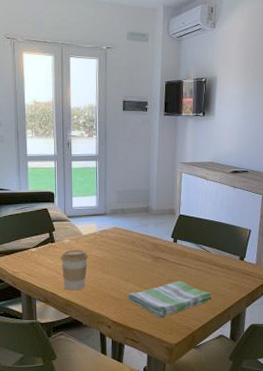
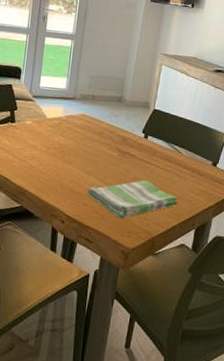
coffee cup: present [61,249,88,291] -> none [18,133,50,178]

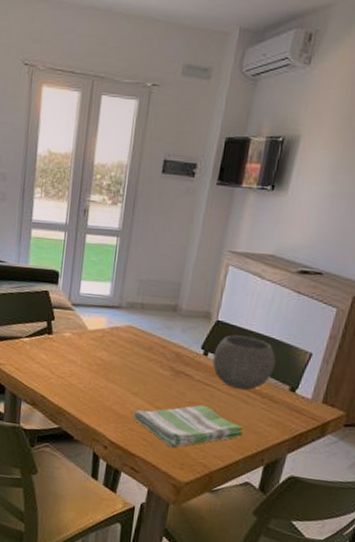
bowl: none [152,121,201,166] -> present [212,335,276,390]

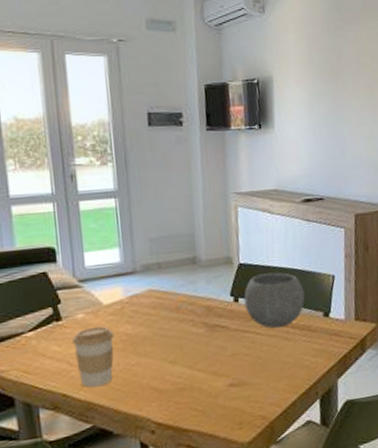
coffee cup: none [56,346,92,398] -> present [72,326,115,388]
dish towel: present [133,404,243,448] -> none [176,353,292,410]

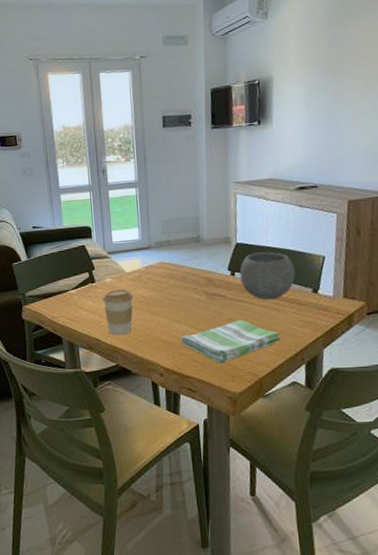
dish towel: none [176,353,292,410] -> present [180,319,280,364]

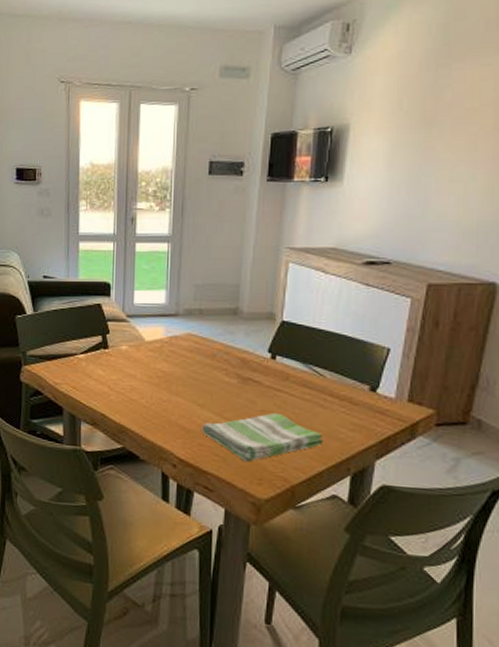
coffee cup: present [103,289,134,336] -> none [115,359,151,414]
bowl: present [240,251,295,300] -> none [282,335,351,394]

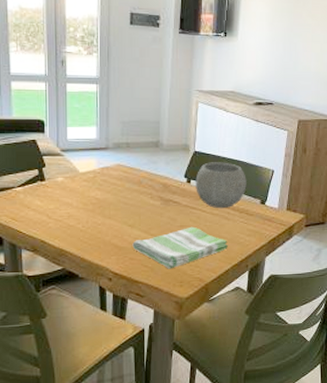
bowl: none [282,335,351,394] -> present [195,162,247,209]

